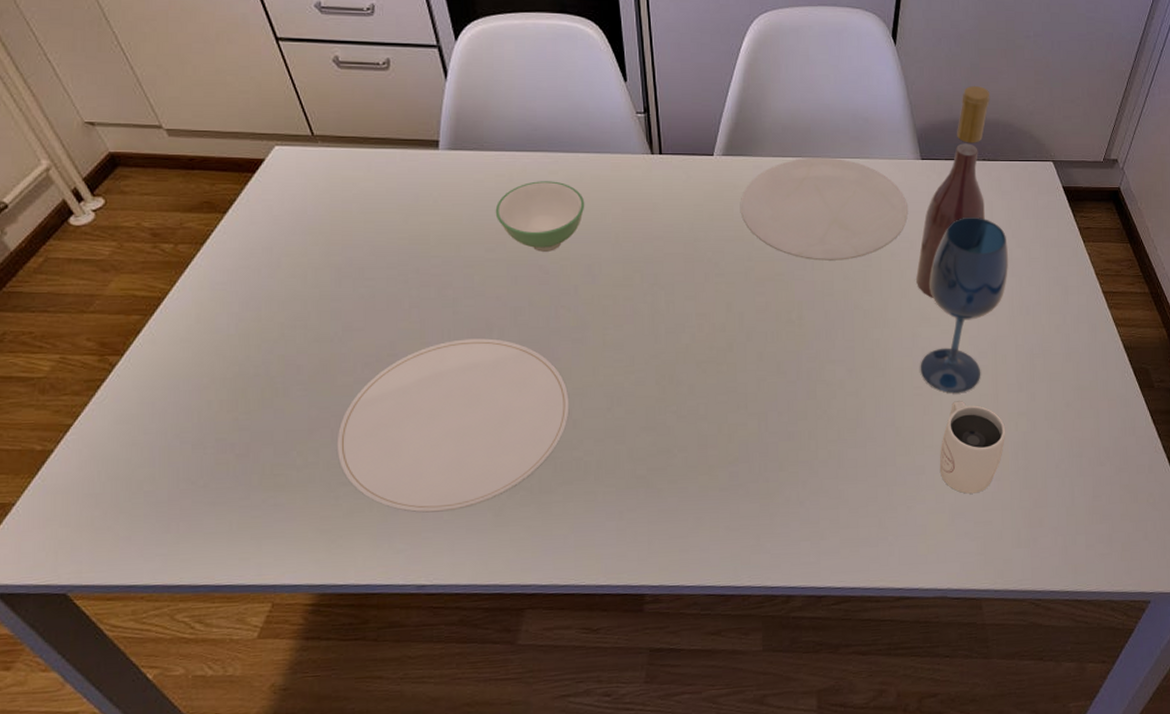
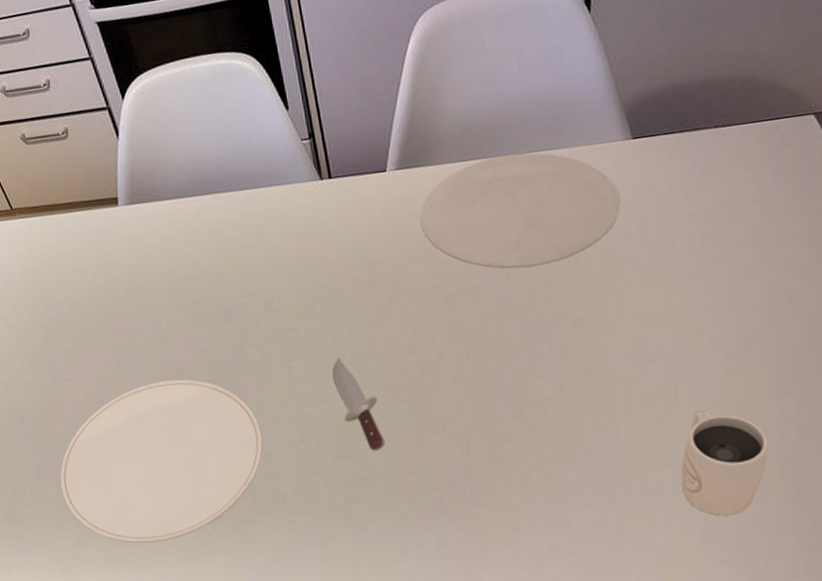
bowl: present [495,181,585,252] -> none [174,220,259,292]
knife: none [646,329,691,424] -> present [332,358,385,452]
wine bottle: present [915,86,991,298] -> none [635,39,723,296]
wineglass: present [920,216,1009,393] -> none [648,195,759,402]

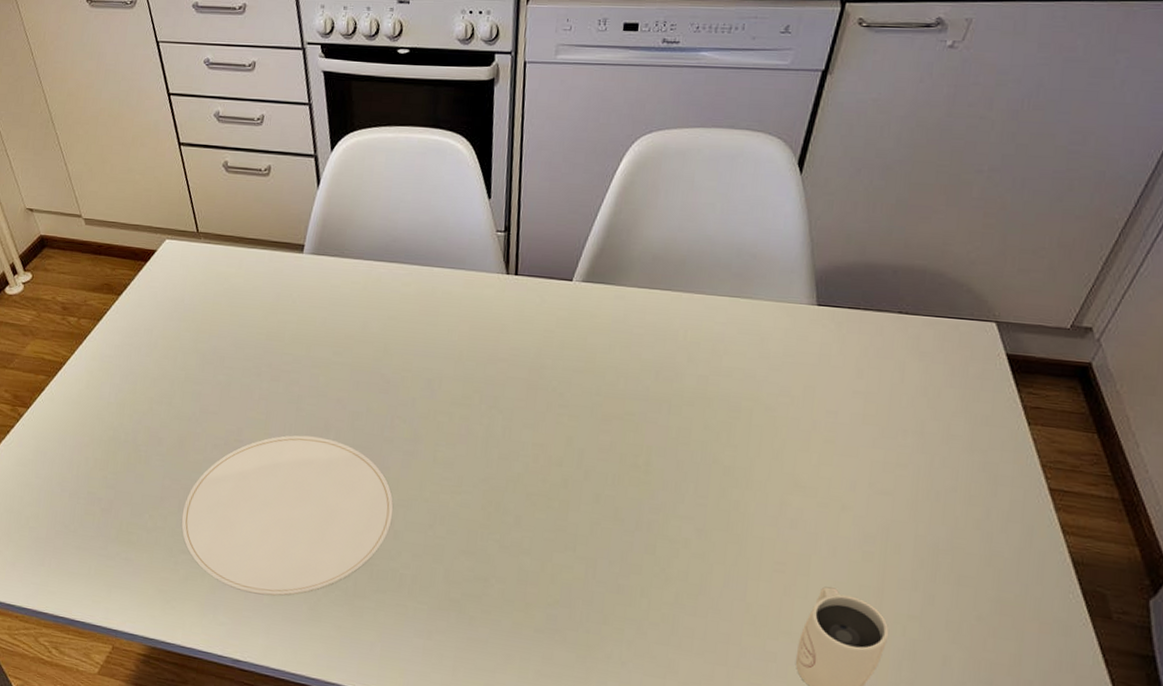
knife: present [332,358,385,452] -> none [476,452,516,554]
plate: present [420,153,620,269] -> none [595,291,793,408]

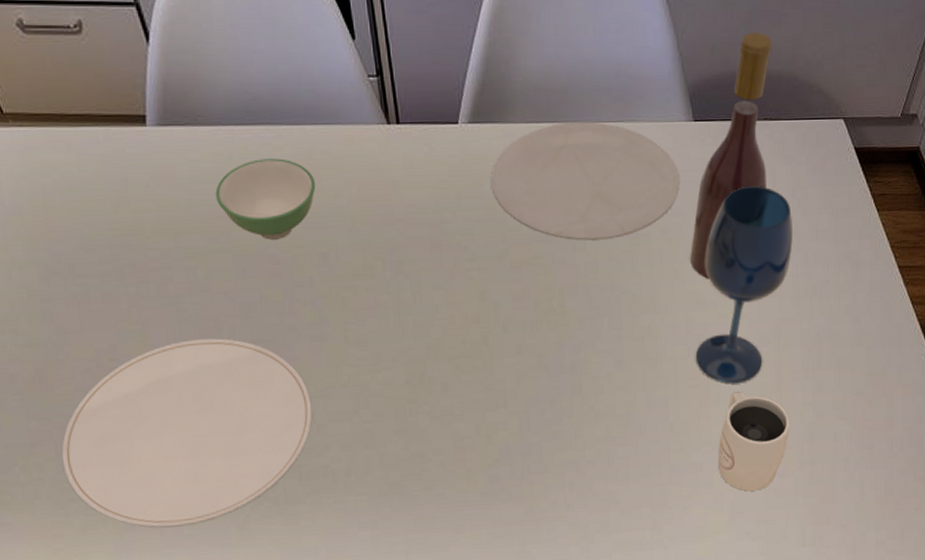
bowl: none [346,291,434,362] -> present [215,158,316,240]
plate: none [595,291,793,408] -> present [491,122,680,241]
wineglass: none [785,376,921,578] -> present [695,185,793,383]
wine bottle: none [792,225,919,464] -> present [689,33,773,279]

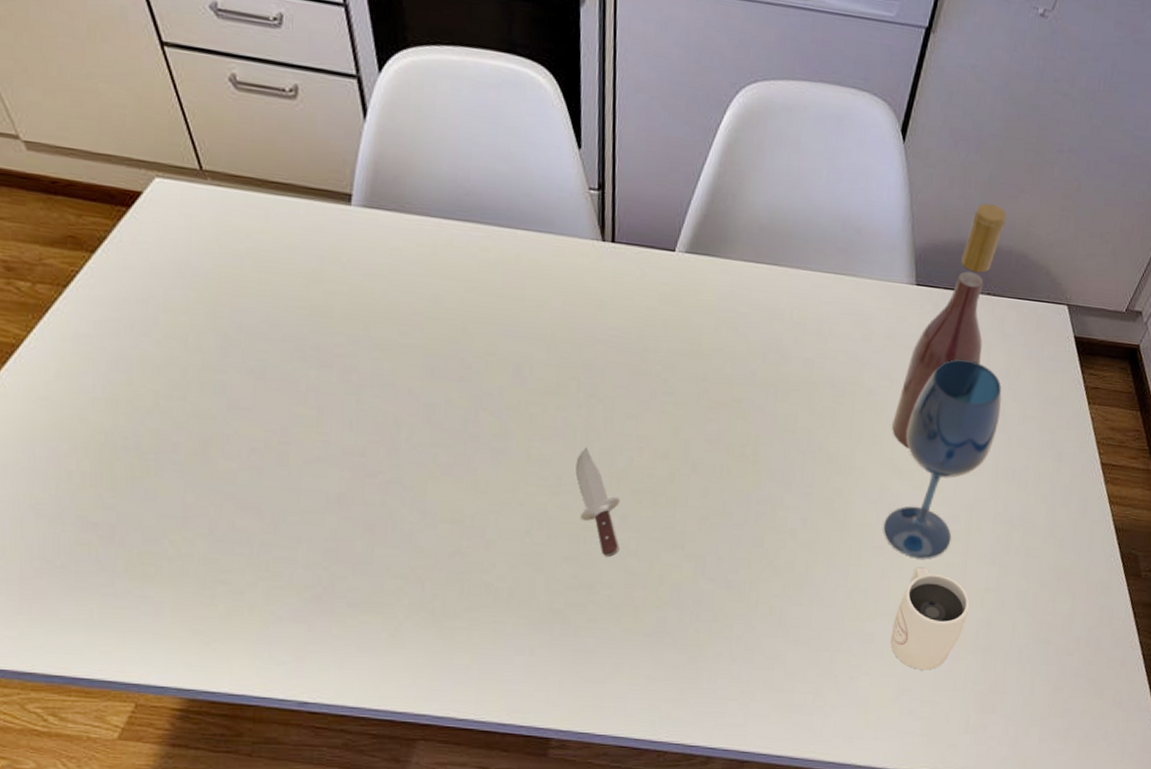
plate: present [61,338,313,528] -> none [215,433,484,625]
bowl: present [215,158,316,240] -> none [413,257,520,343]
knife: none [392,323,445,426] -> present [575,447,621,558]
plate: present [491,122,680,241] -> none [700,267,894,393]

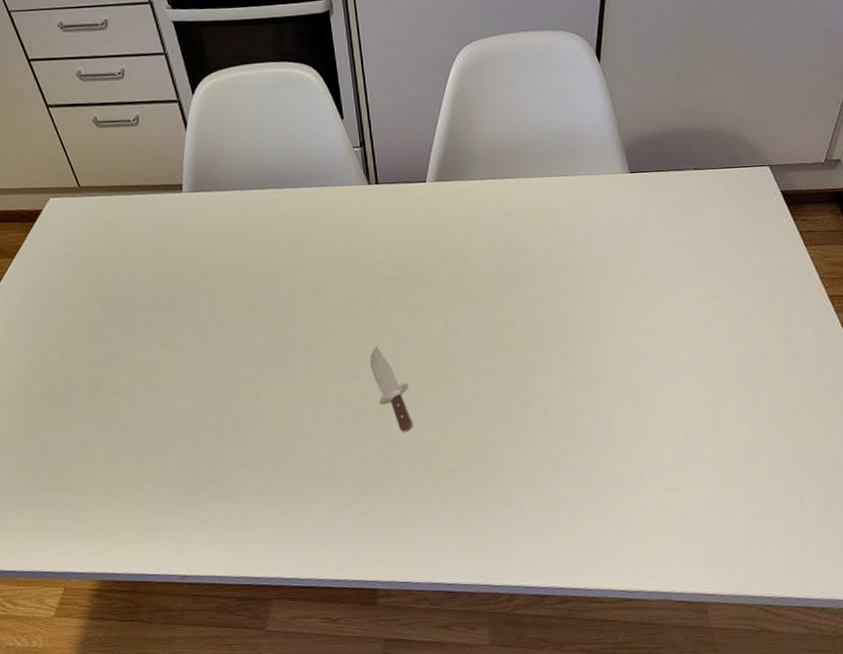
wineglass: present [883,359,1003,558] -> none [635,226,725,401]
wine bottle: present [891,203,1007,448] -> none [628,96,700,308]
mug: present [891,566,970,670] -> none [659,407,728,500]

